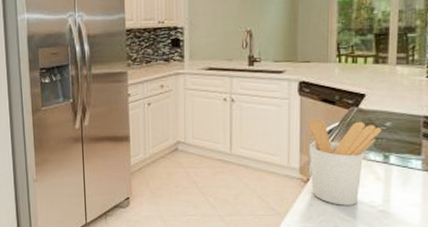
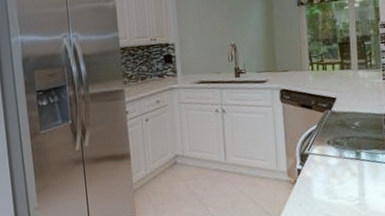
utensil holder: present [307,118,381,206] -> none [290,122,352,203]

